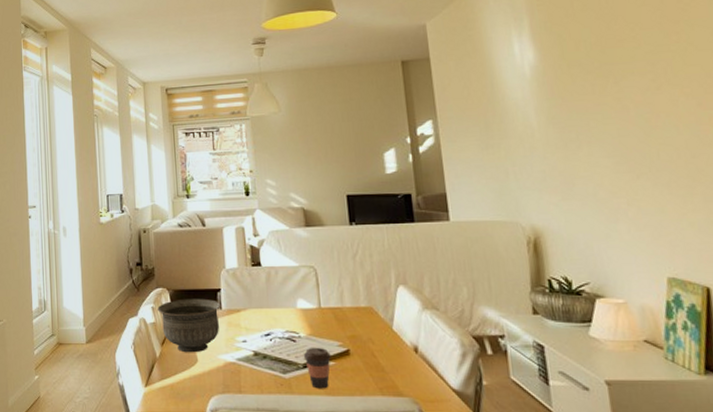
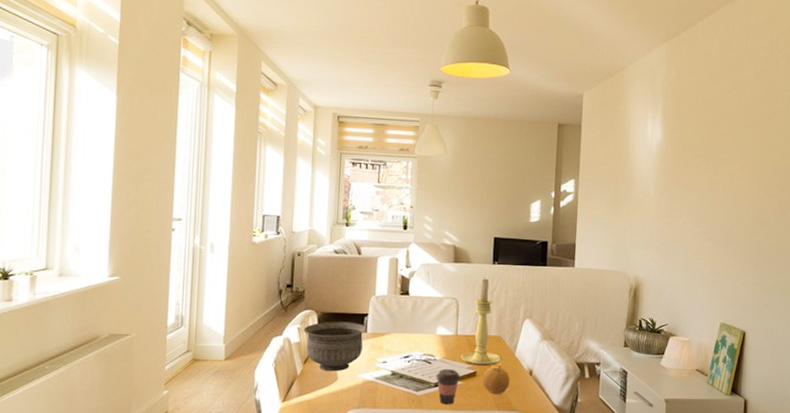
candle holder: none [327,240,377,343] -> present [460,277,502,366]
fruit: none [357,341,392,376] -> present [482,365,510,394]

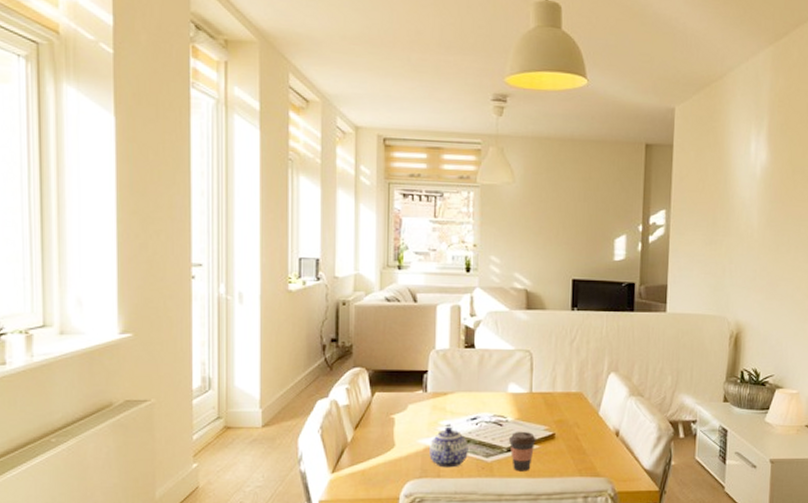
bowl: present [303,321,367,372] -> none [353,380,427,437]
teapot: none [367,363,401,400] -> present [429,426,469,468]
candle holder: present [460,277,502,366] -> none [535,325,584,427]
fruit: present [482,365,510,394] -> none [562,426,594,458]

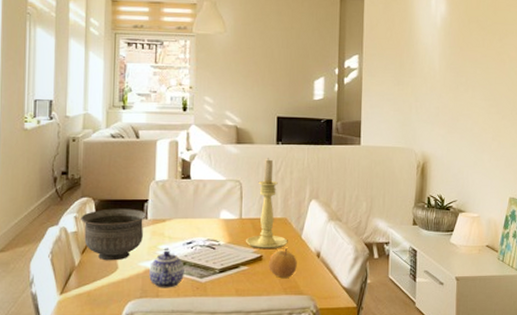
bowl: none [353,380,427,437] -> present [81,208,147,261]
coffee cup: present [508,431,536,472] -> none [220,253,245,291]
candle holder: none [535,325,584,427] -> present [245,158,288,250]
fruit: none [562,426,594,458] -> present [269,248,297,278]

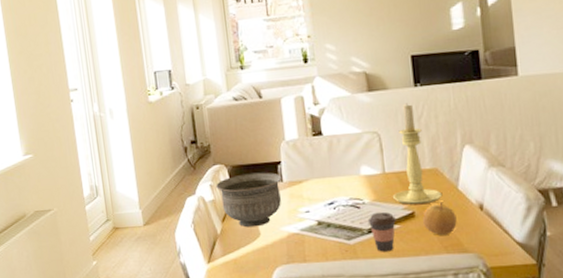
teapot: present [149,250,185,288] -> none [292,213,330,253]
coffee cup: none [220,253,245,291] -> present [367,212,396,252]

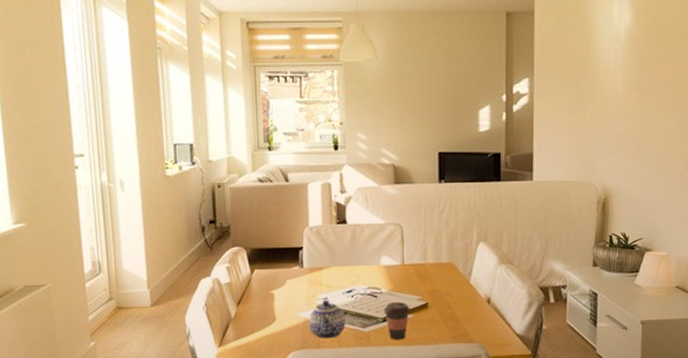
bowl: present [216,172,283,228] -> none [233,257,303,312]
teapot: none [292,213,330,253] -> present [309,300,346,339]
candle holder: present [392,103,443,205] -> none [409,198,455,296]
fruit: present [423,202,457,235] -> none [435,294,466,326]

